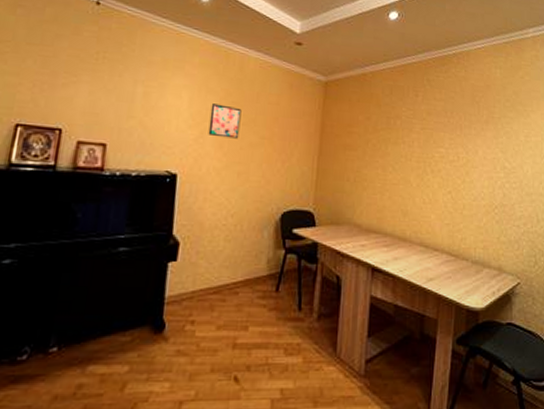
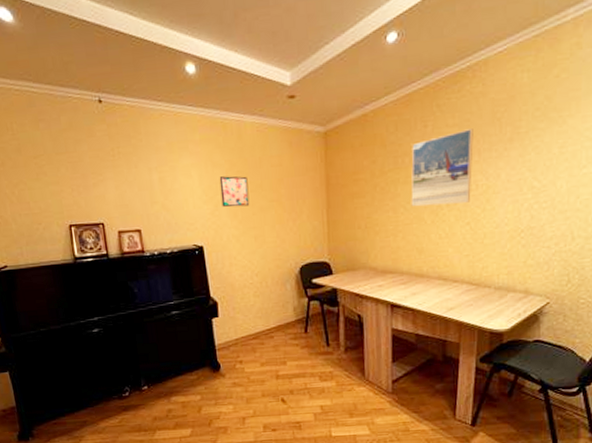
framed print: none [399,105,457,172] -> present [411,129,474,207]

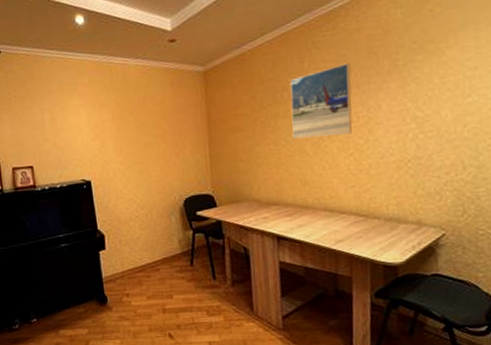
wall art: present [219,176,250,207] -> none [105,114,135,144]

